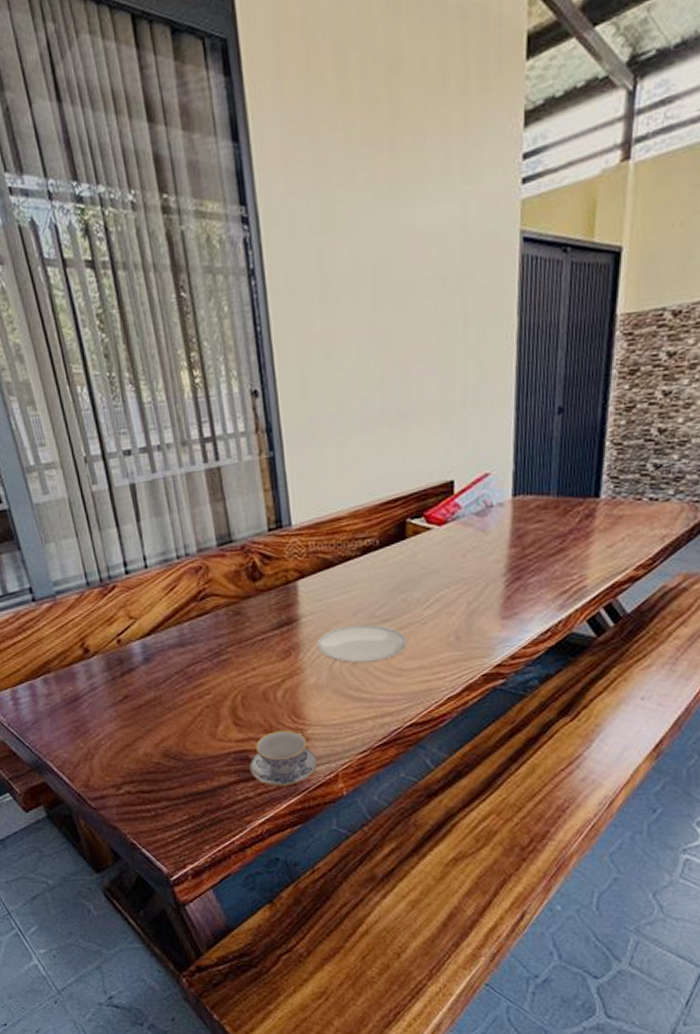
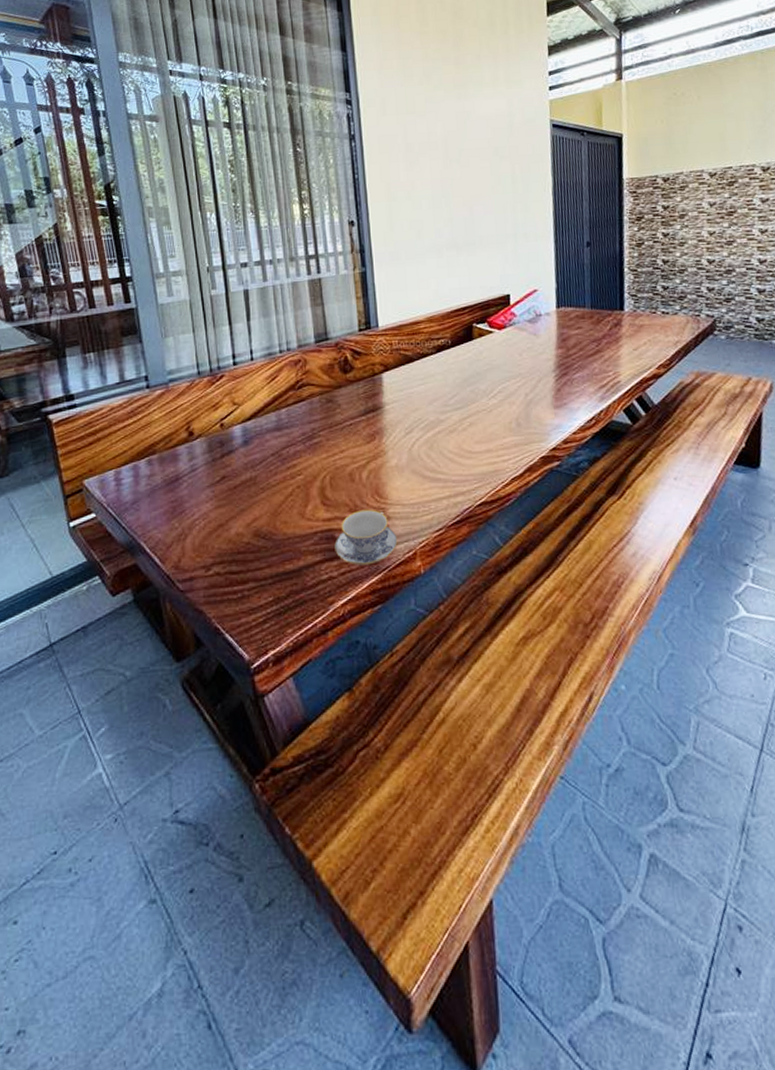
plate: present [317,624,408,664] -> none [399,411,477,447]

